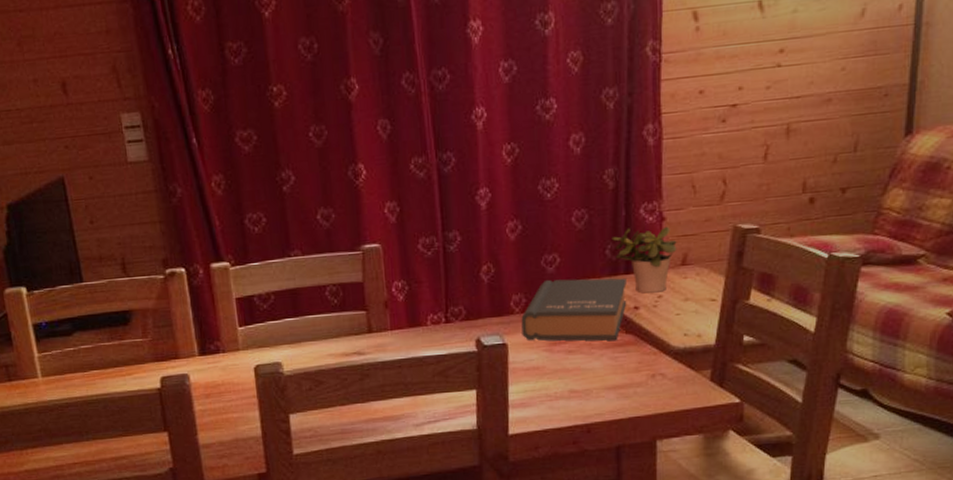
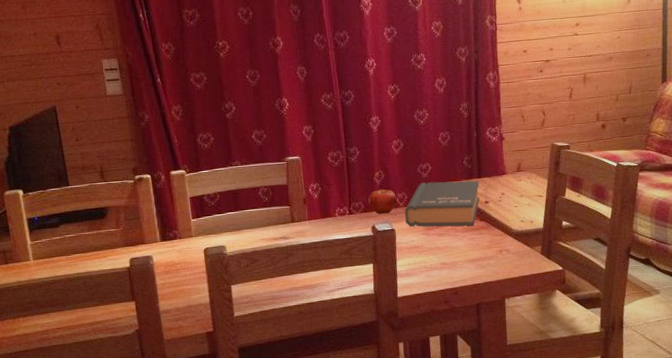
fruit: none [472,285,511,324] -> present [368,186,397,215]
potted plant: present [611,226,677,294] -> none [467,144,513,192]

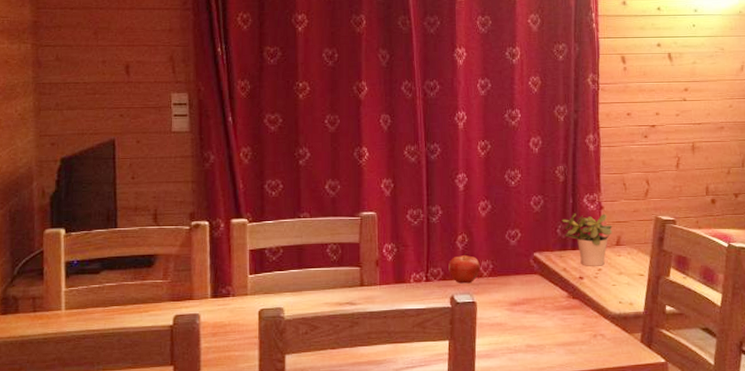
book: present [404,180,480,227] -> none [488,250,574,304]
potted plant: none [467,144,513,192] -> present [562,213,613,267]

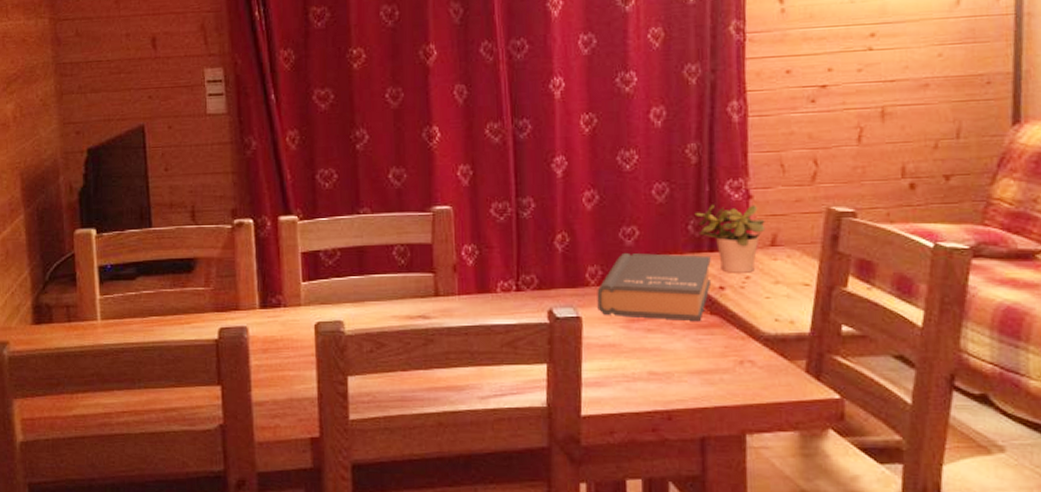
fruit: present [448,252,480,284] -> none [545,255,586,294]
book: none [488,250,574,304] -> present [597,252,712,320]

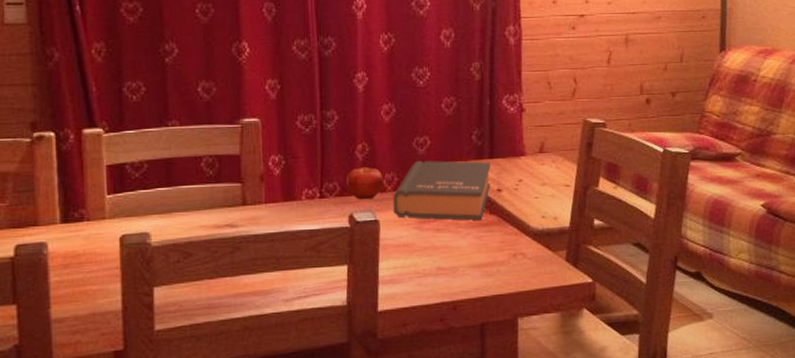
fruit: none [545,255,586,294] -> present [346,163,383,200]
potted plant: present [694,204,766,275] -> none [477,116,535,178]

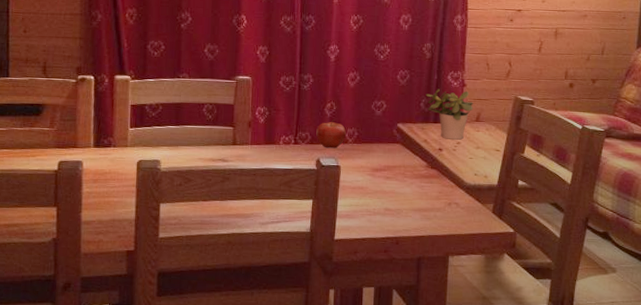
book: present [393,160,491,220] -> none [352,120,434,172]
potted plant: none [477,116,535,178] -> present [426,88,473,141]

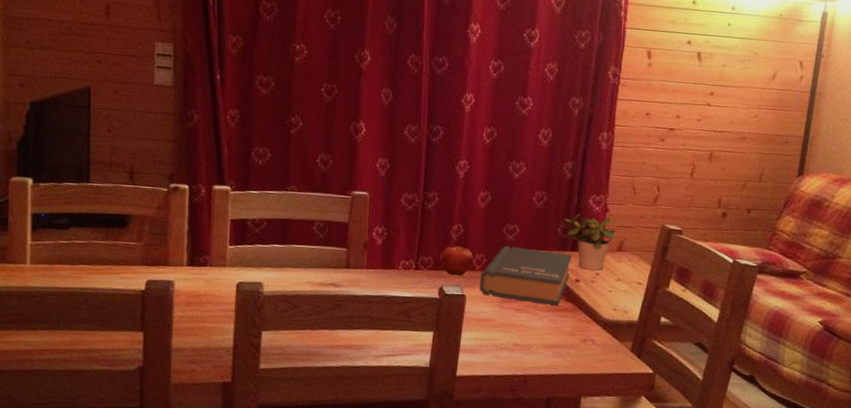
book: none [352,120,434,172] -> present [479,245,572,305]

